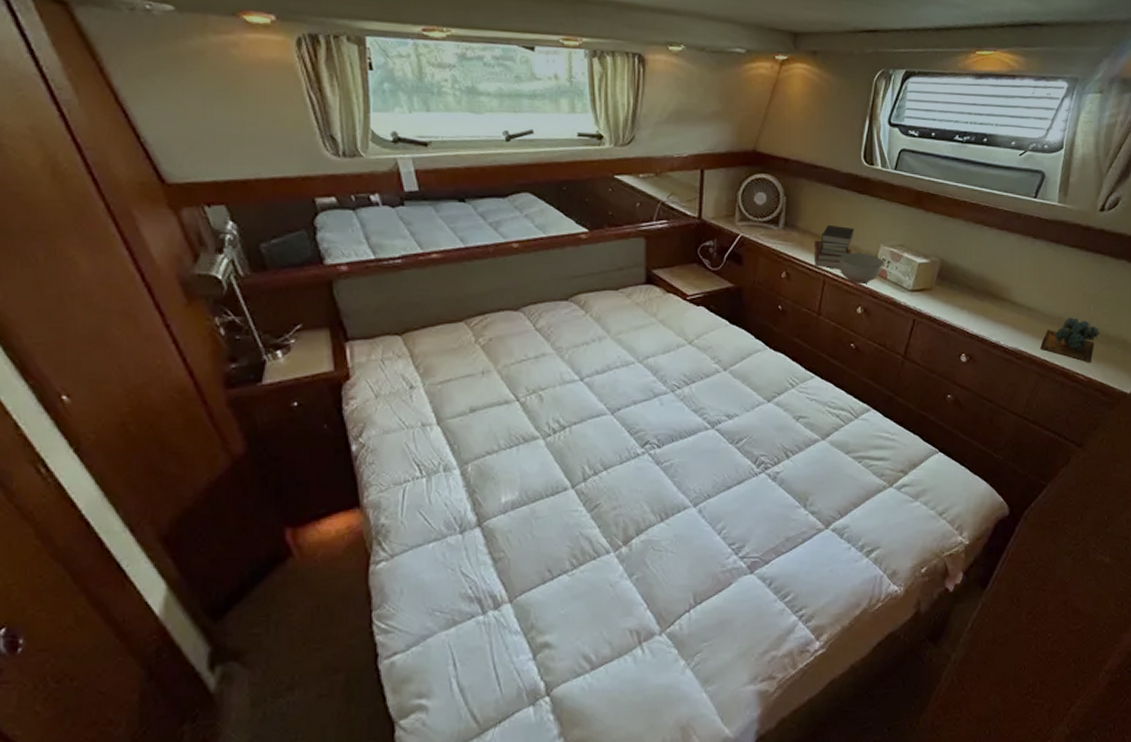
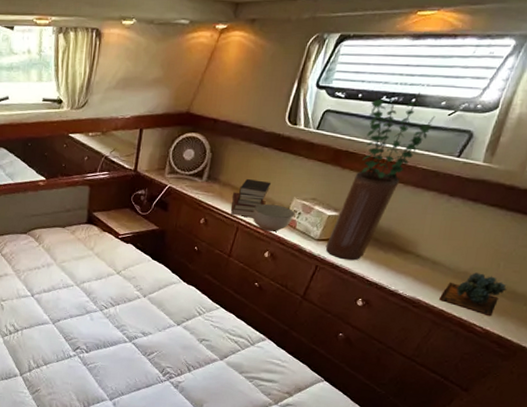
vase: none [920,130,1008,312] -> present [325,92,436,261]

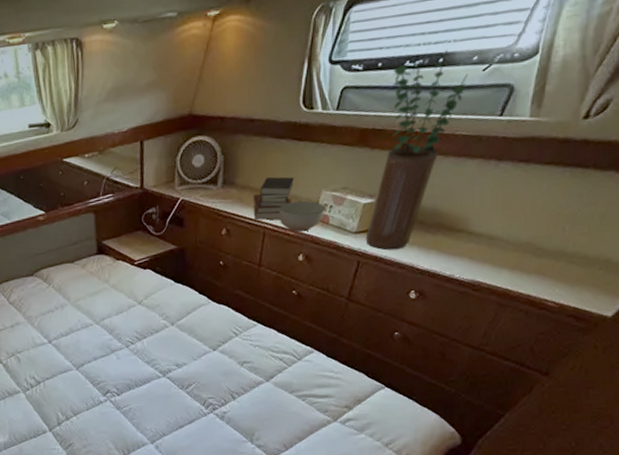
succulent plant: present [439,272,507,316] -> none [502,241,576,288]

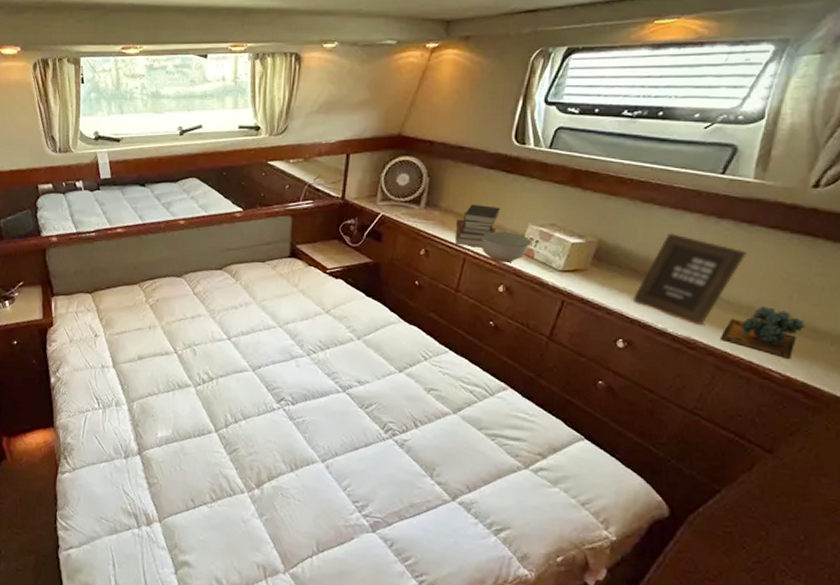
vase: present [365,50,469,250] -> none [572,105,689,294]
picture frame: none [422,182,524,267] -> present [632,233,747,325]
succulent plant: none [502,241,576,288] -> present [720,306,805,359]

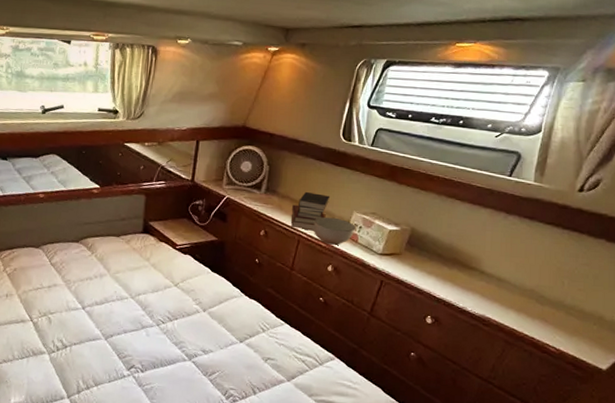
picture frame: present [632,233,747,325] -> none [439,225,529,305]
succulent plant: present [720,306,805,359] -> none [509,290,574,335]

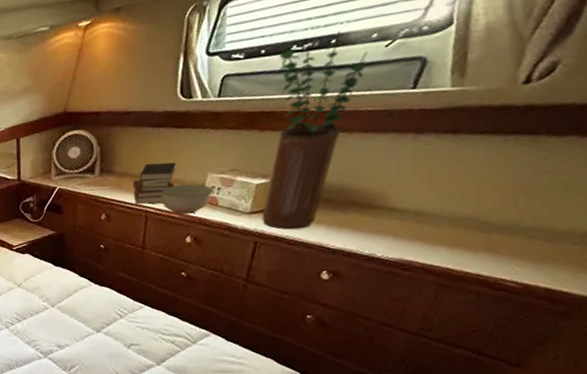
vase: none [389,113,484,276] -> present [261,31,368,230]

